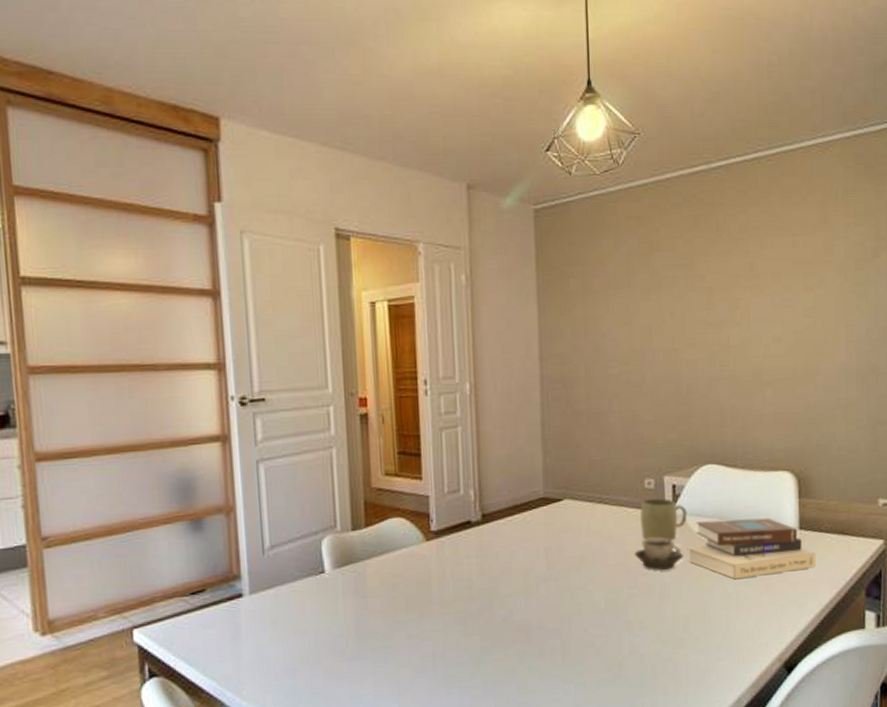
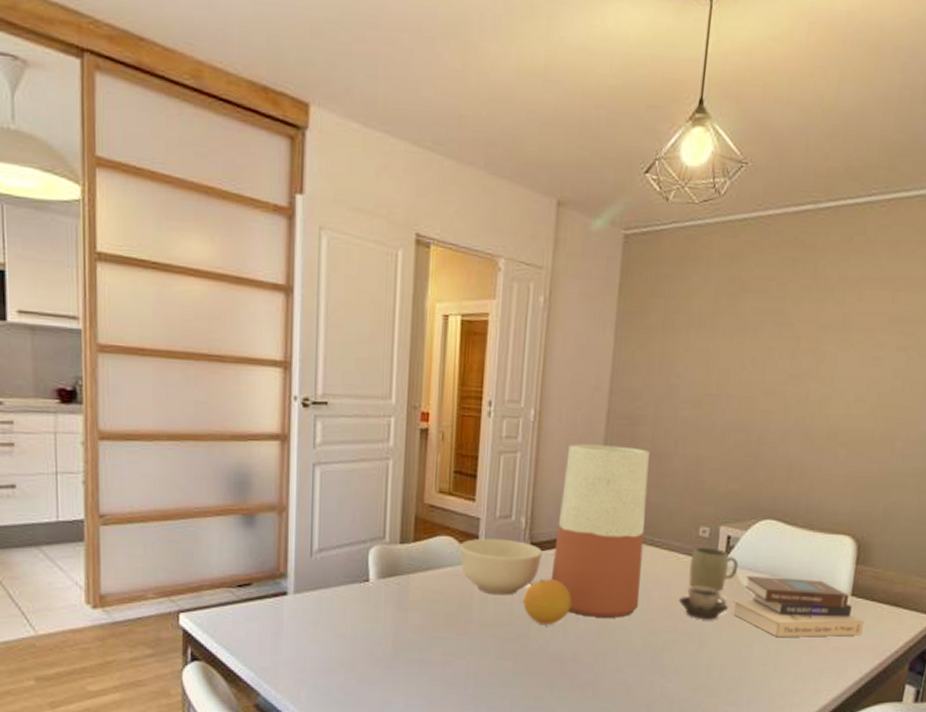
bowl: none [411,513,495,571] -> present [459,538,542,596]
fruit: none [482,548,529,595] -> present [523,579,571,625]
vase: none [506,409,596,582] -> present [551,443,650,618]

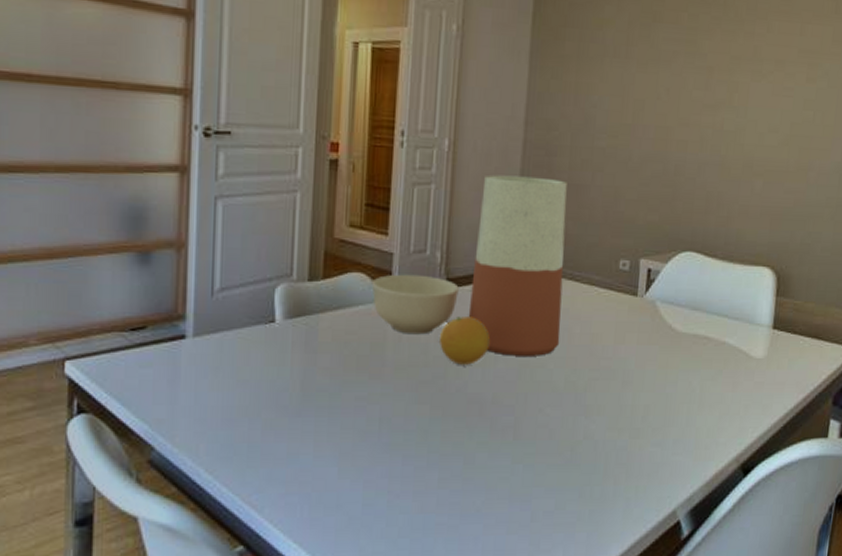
cup: present [678,586,728,620] -> none [600,321,651,357]
mug: present [688,546,739,591] -> none [610,280,660,326]
books: present [731,576,865,638] -> none [654,310,787,374]

